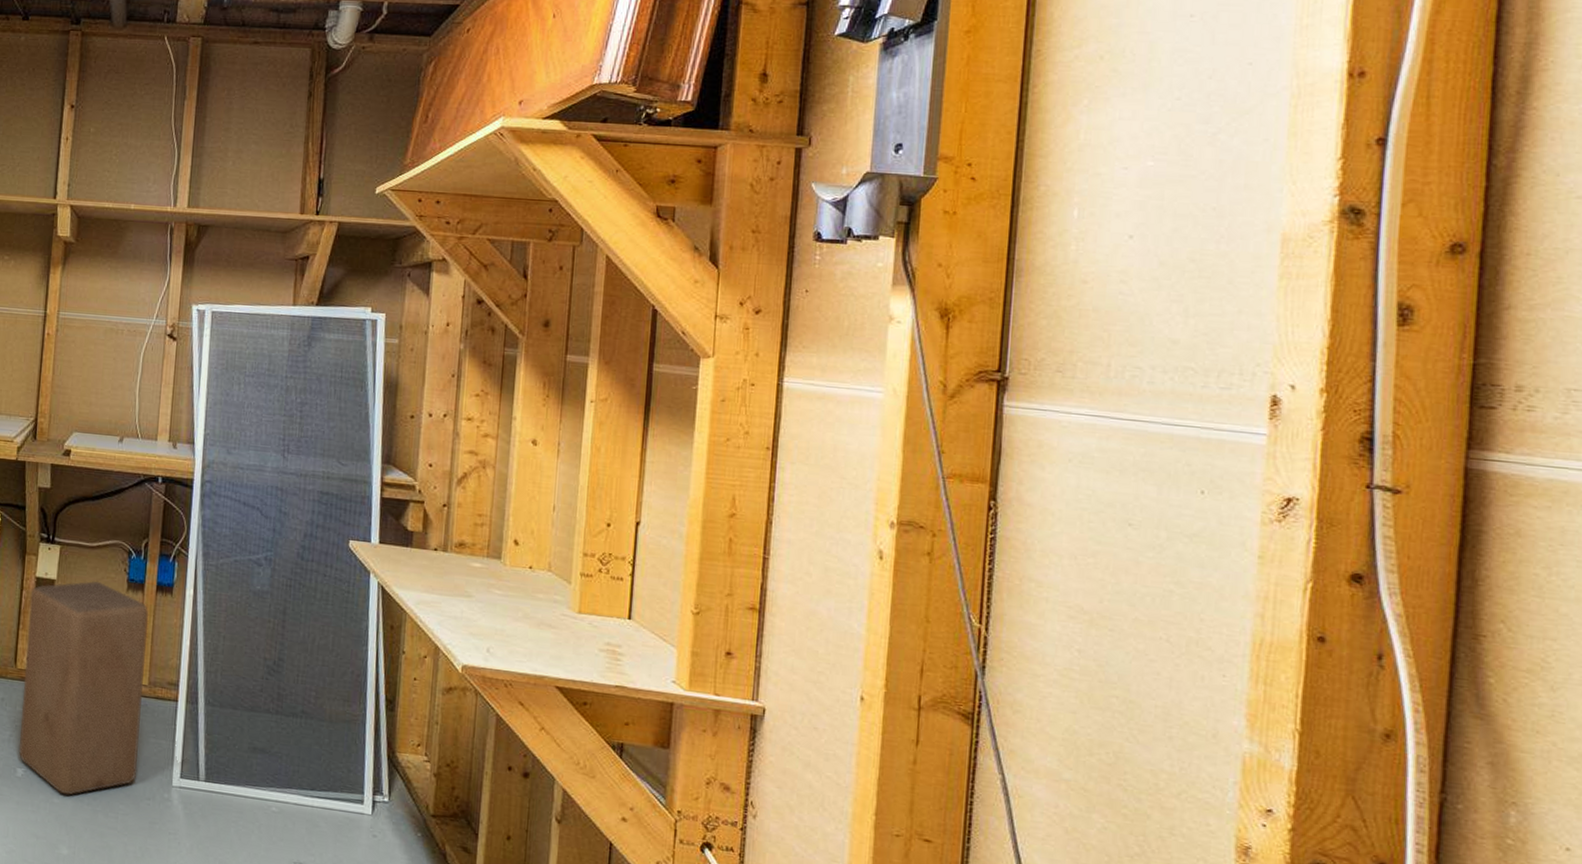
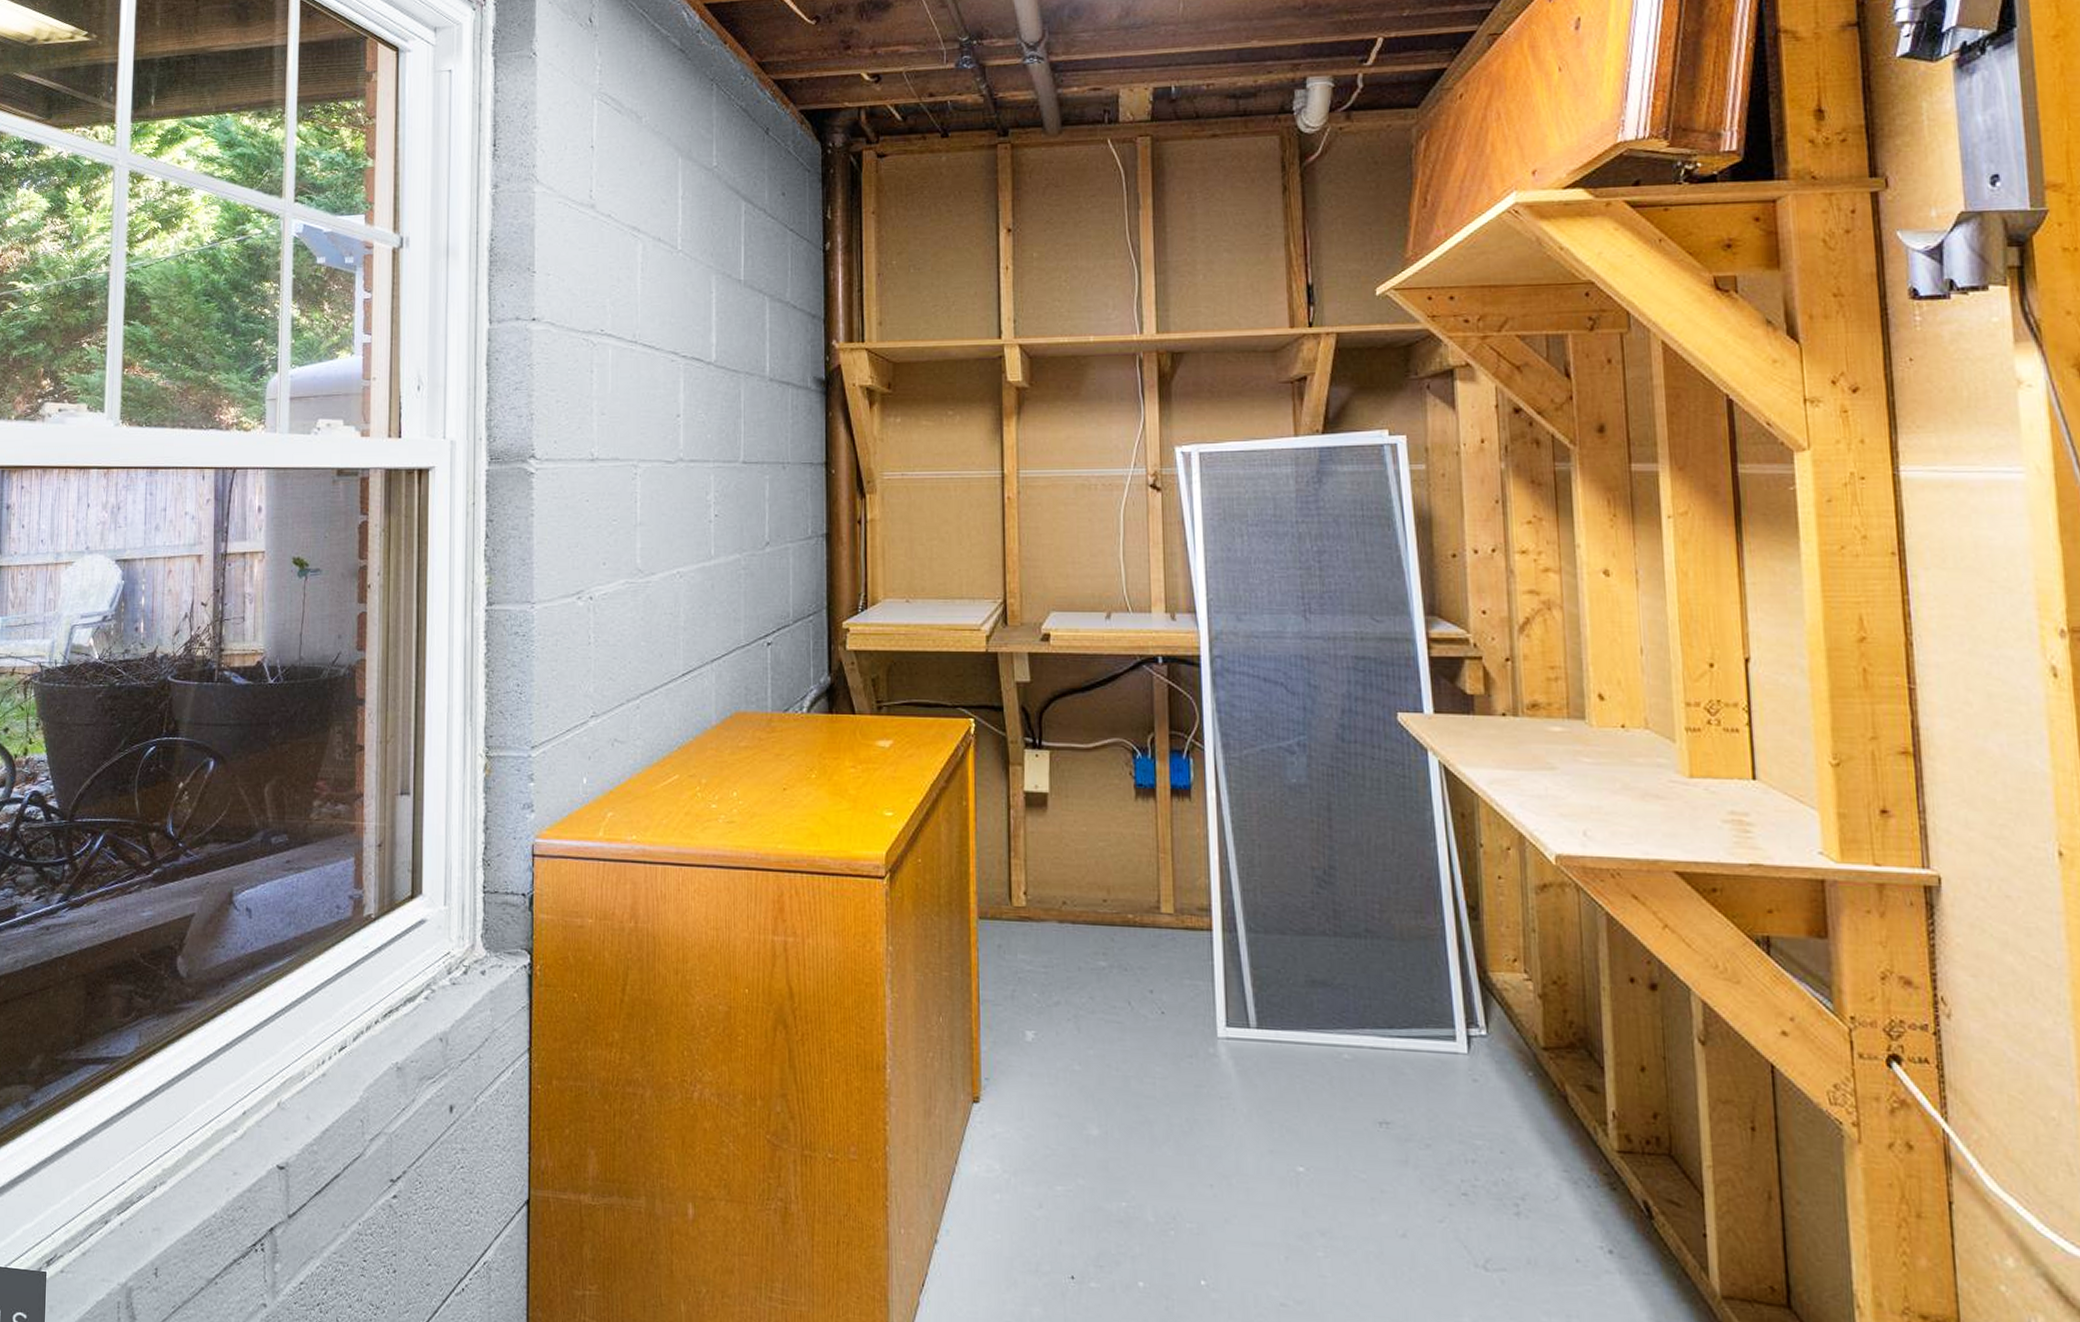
stool: present [18,580,149,796] -> none [1020,789,1173,1060]

